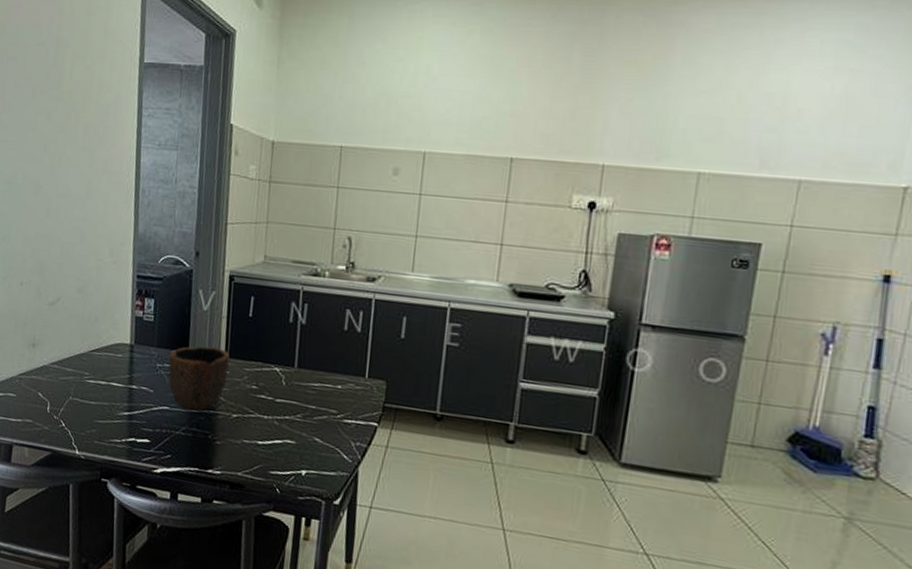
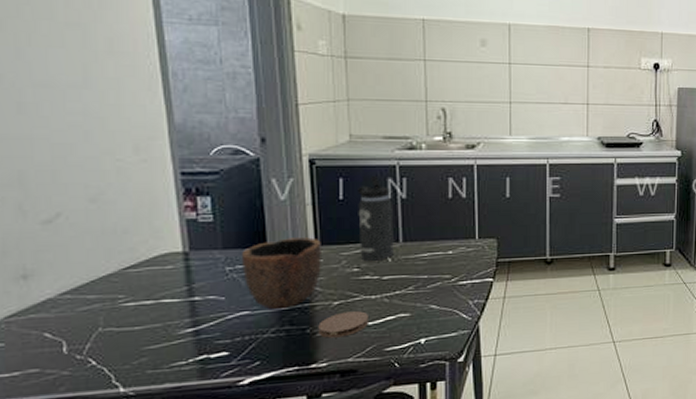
coaster: none [217,425,260,450] -> present [318,311,368,338]
thermos bottle: none [259,297,293,383] -> present [358,175,394,261]

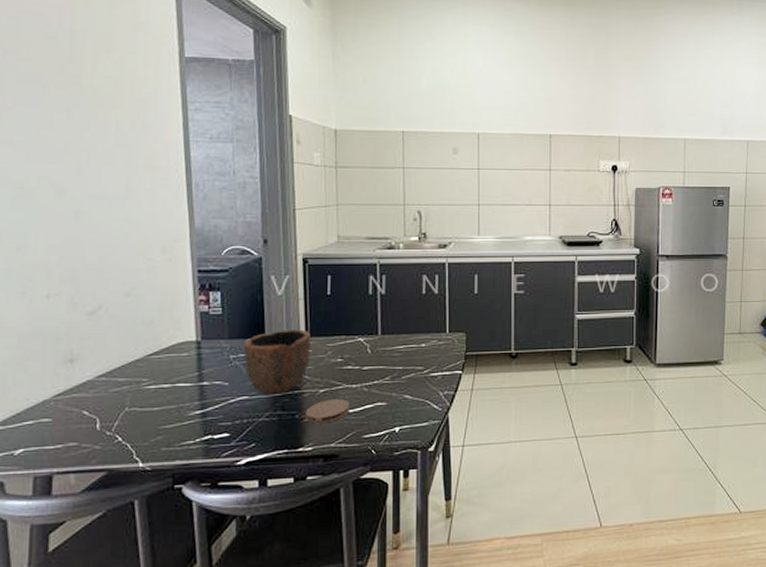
thermos bottle: present [358,175,394,261] -> none [343,273,374,352]

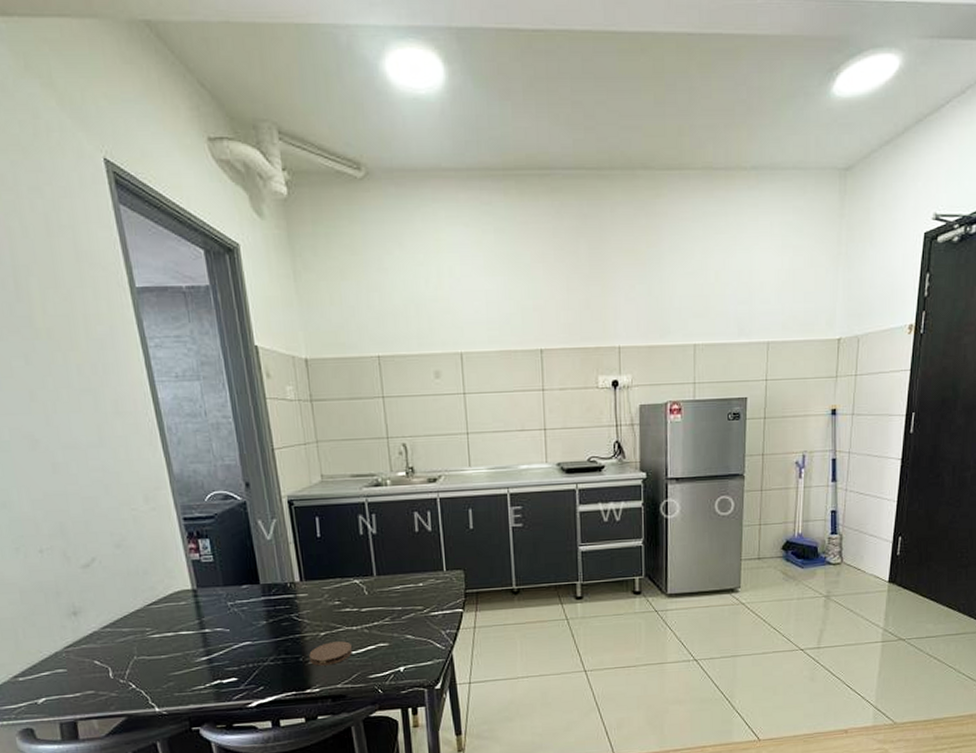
bowl: present [244,329,311,395] -> none [240,573,307,639]

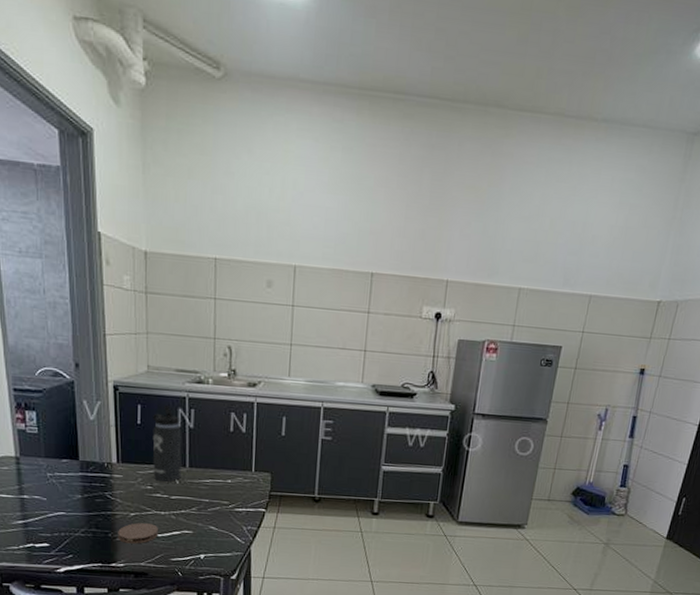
thermos bottle: none [332,513,370,594] -> present [152,404,182,482]

